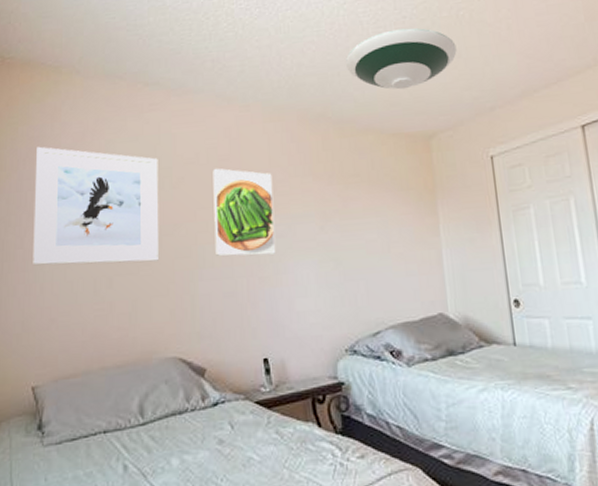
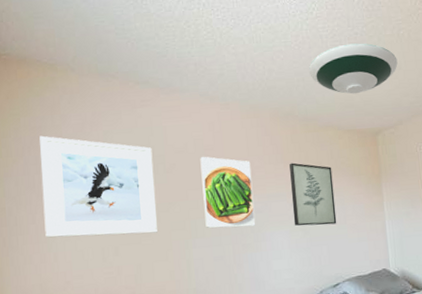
wall art: none [320,175,378,255] -> present [289,162,337,226]

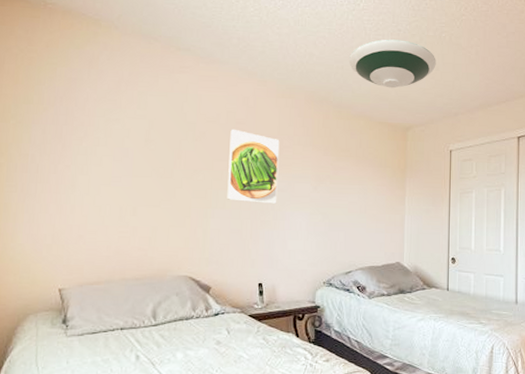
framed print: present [39,135,158,238] -> none [65,87,184,198]
wall art: present [289,162,337,226] -> none [314,147,359,212]

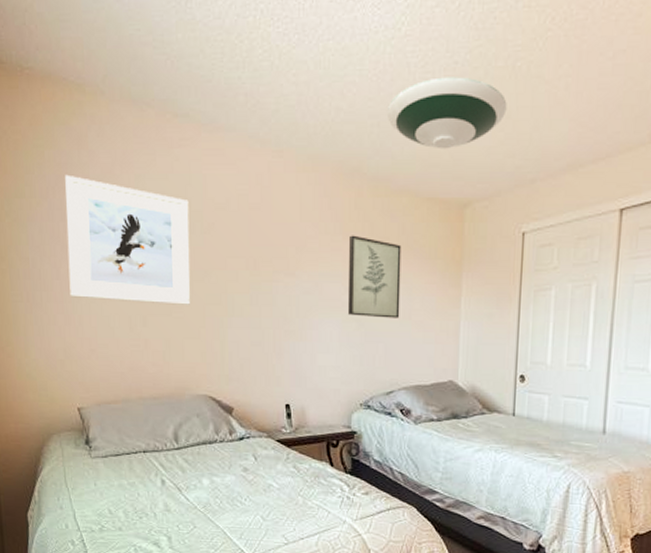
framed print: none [65,87,184,198] -> present [65,174,191,305]
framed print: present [227,129,280,204] -> none [243,216,303,310]
wall art: none [314,147,359,212] -> present [347,235,402,319]

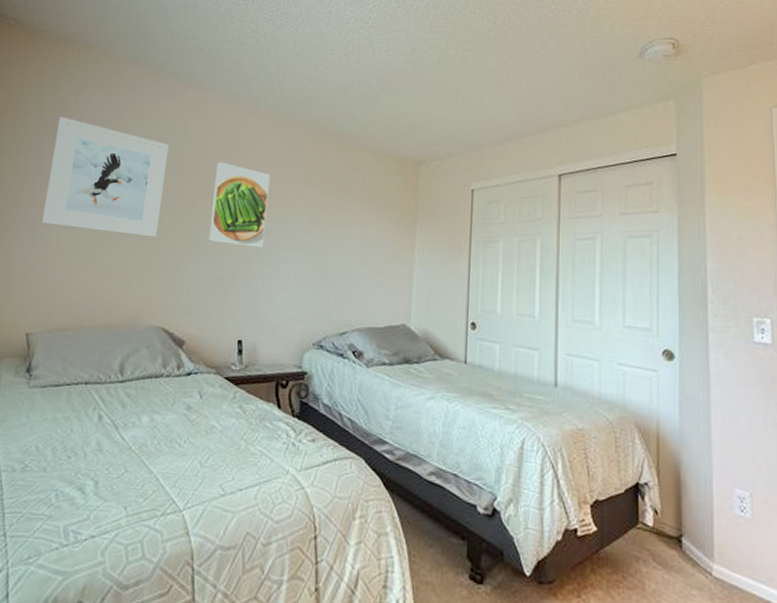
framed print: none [243,216,303,310] -> present [208,161,271,248]
wall art: present [347,235,402,319] -> none [306,183,361,261]
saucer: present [388,77,507,149] -> none [353,59,457,116]

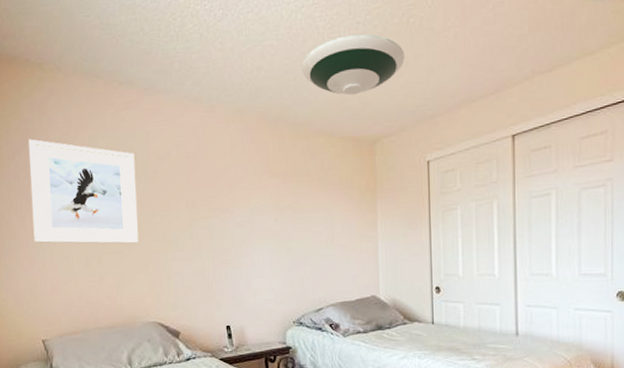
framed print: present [208,161,271,248] -> none [182,163,237,242]
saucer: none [353,59,457,116] -> present [302,34,405,96]

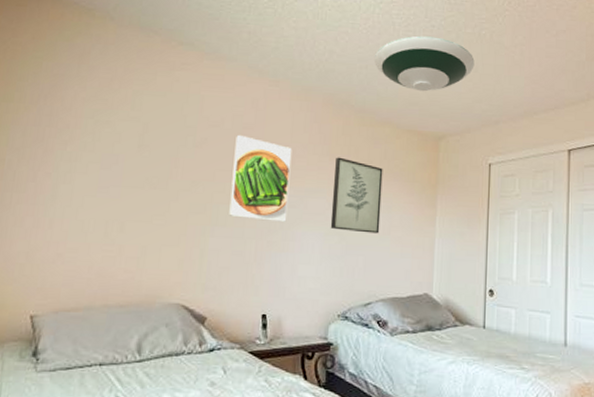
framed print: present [28,139,139,244] -> none [44,84,184,213]
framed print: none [182,163,237,242] -> present [229,134,292,222]
wall art: none [275,173,324,244] -> present [330,157,383,234]

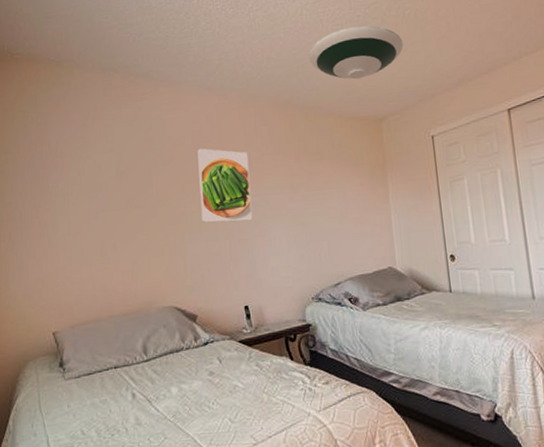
wall art: present [330,157,383,234] -> none [288,153,338,220]

